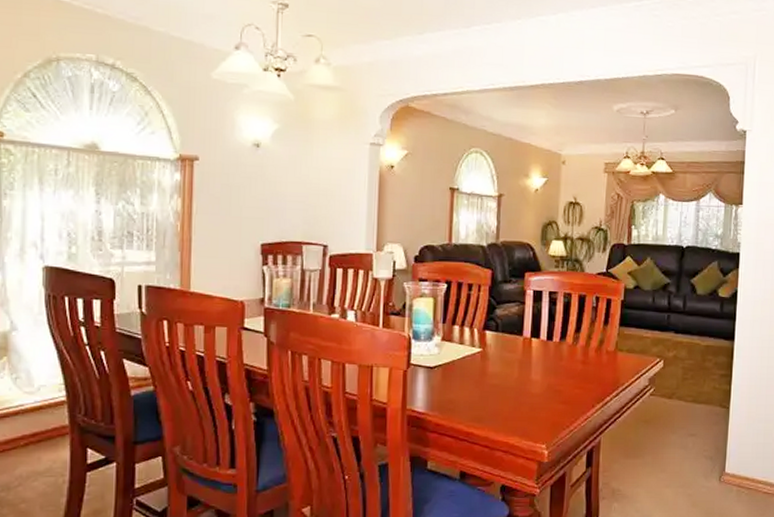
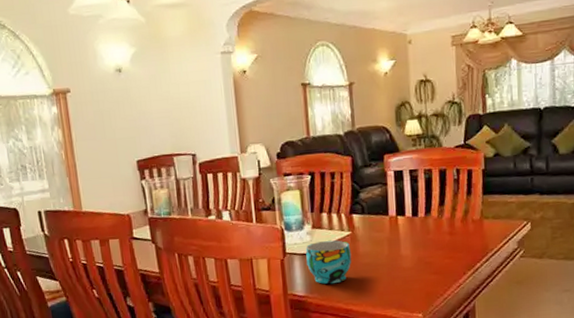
cup: none [431,356,480,403] -> present [305,240,352,284]

